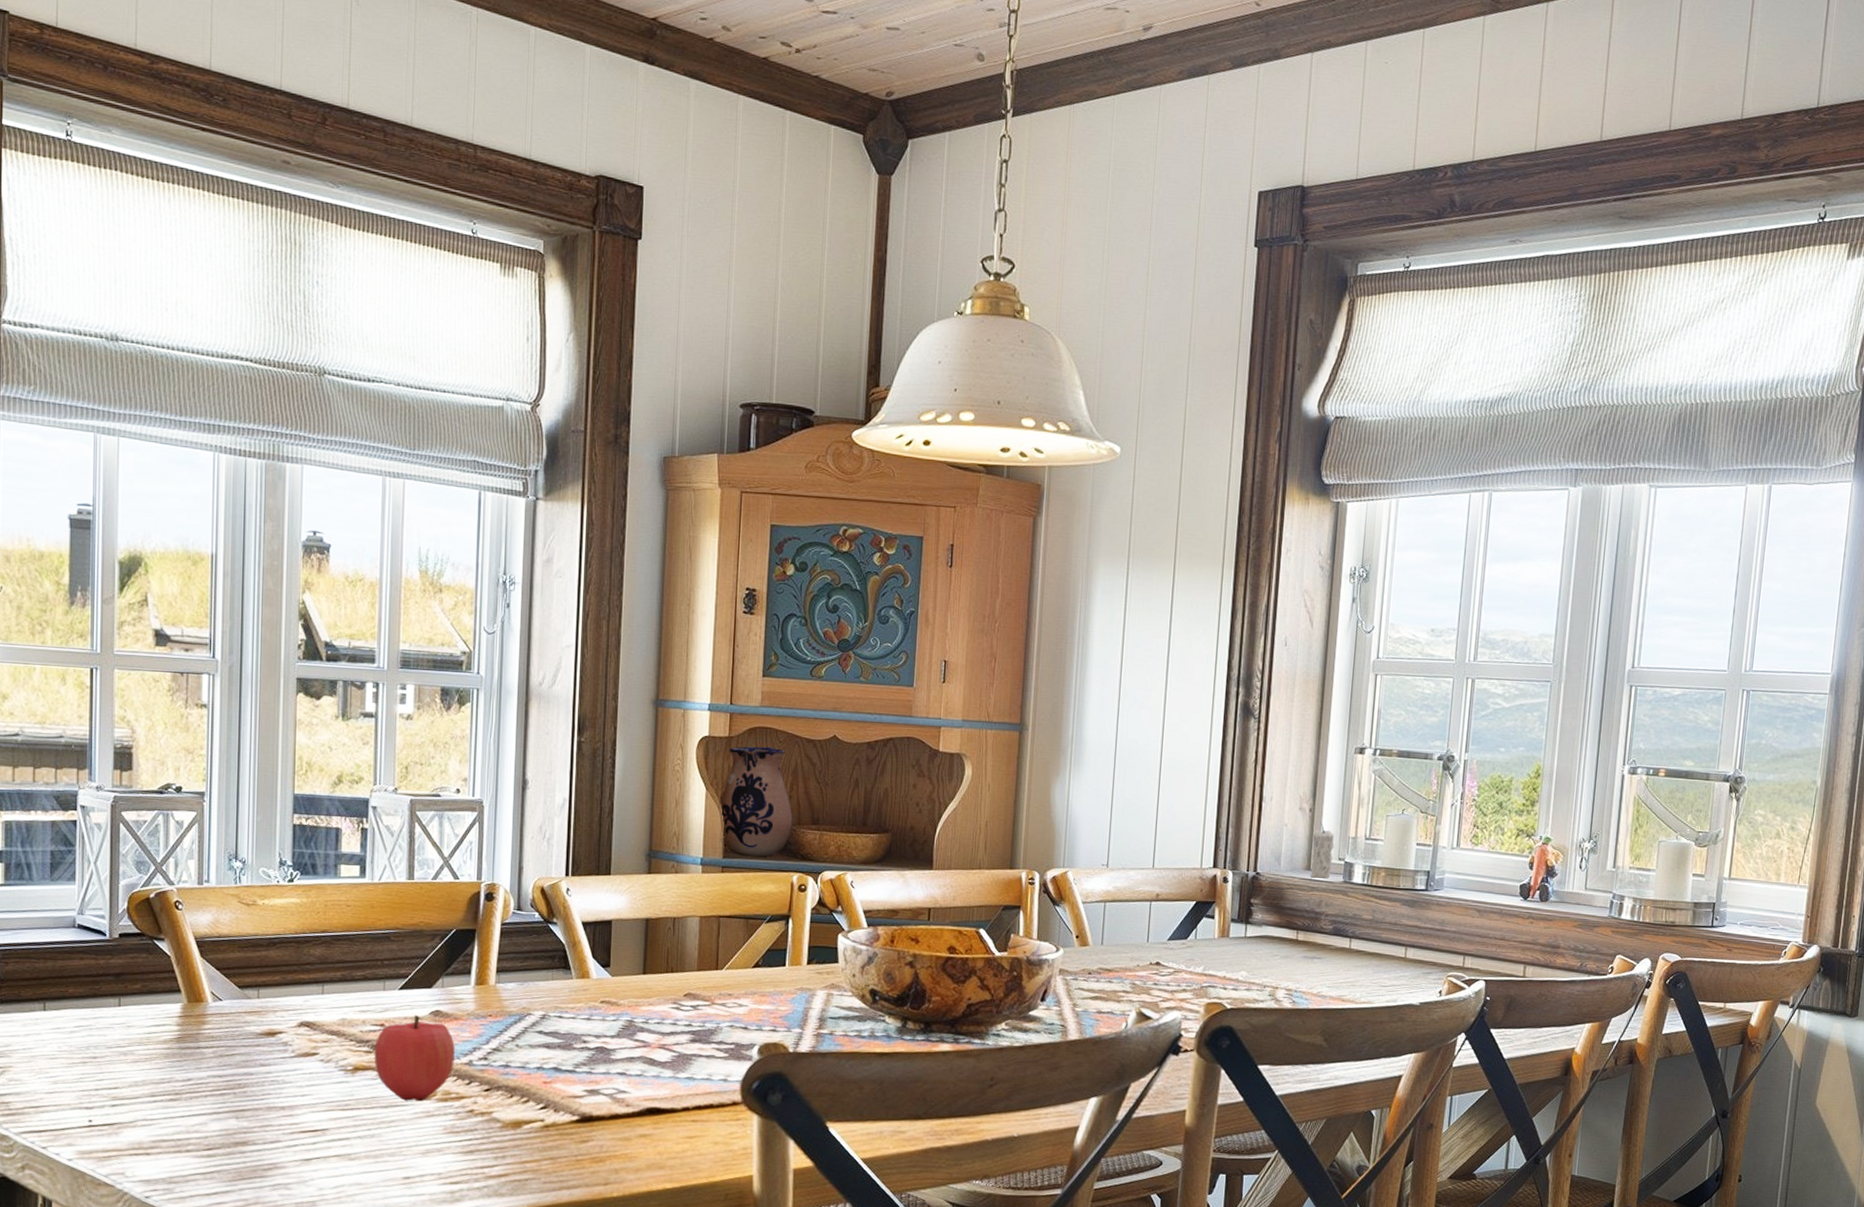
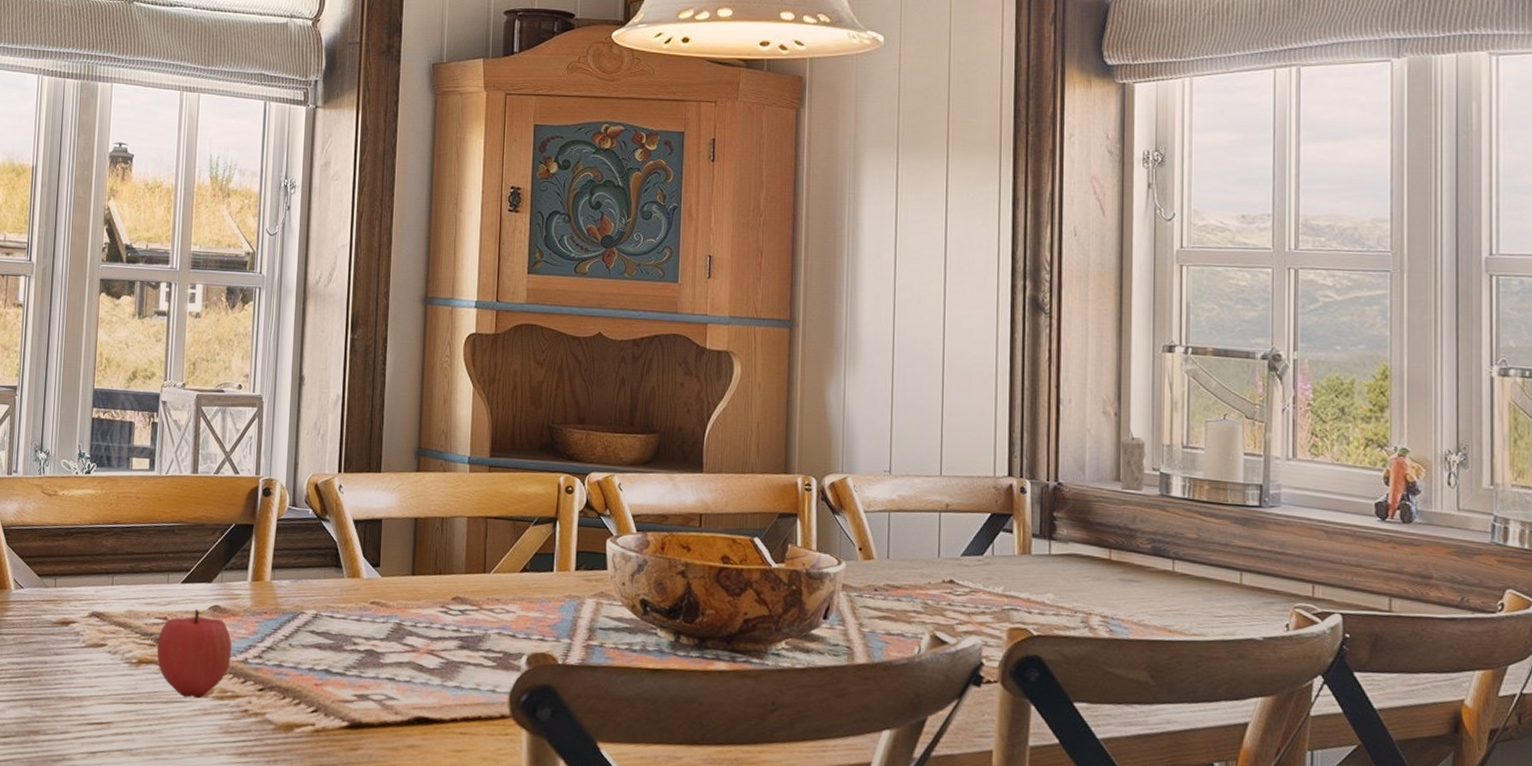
ceramic pitcher: present [718,746,793,858] -> none [485,343,559,457]

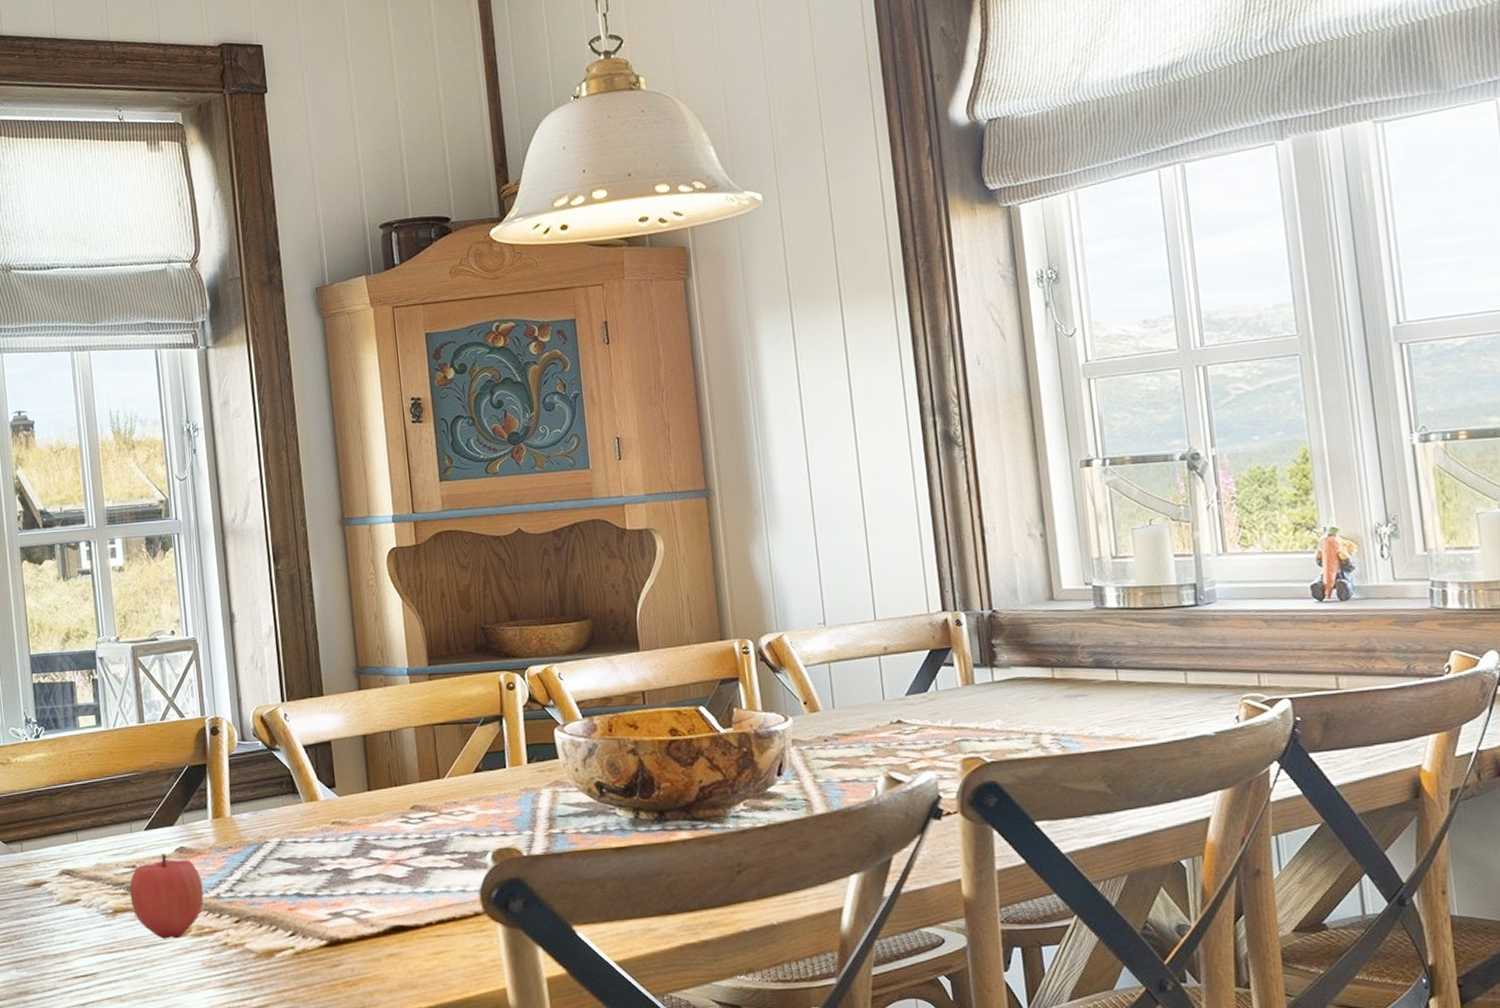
candle: present [1120,429,1146,493] -> none [1050,547,1080,610]

